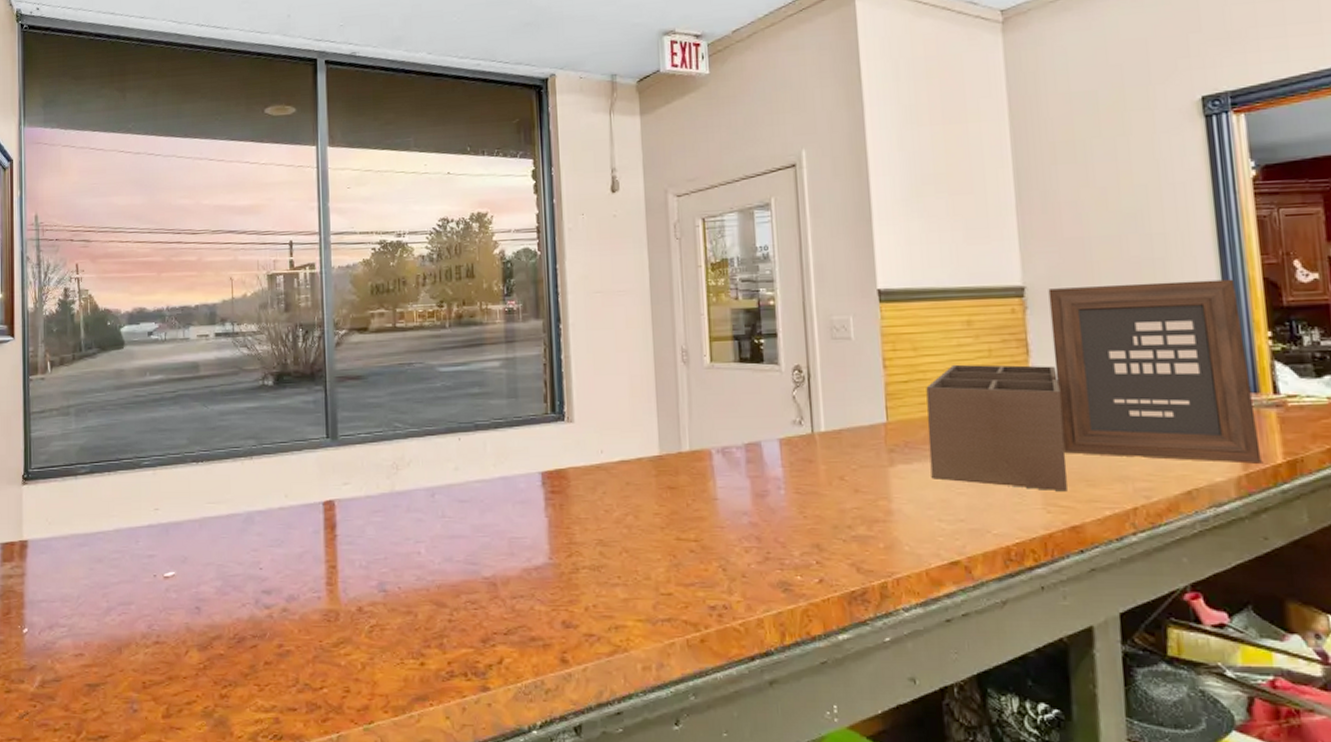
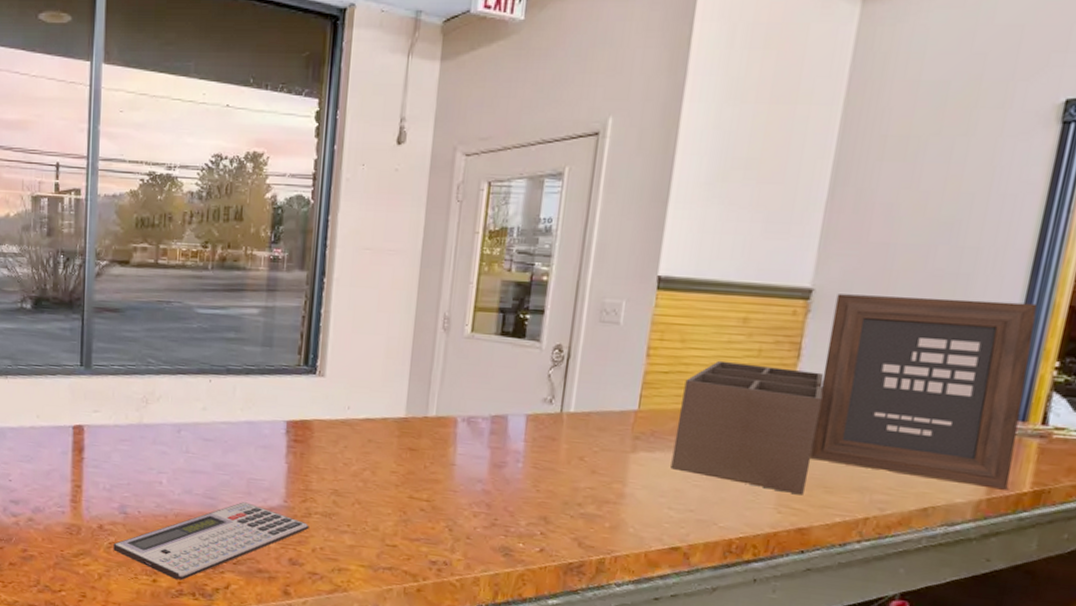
calculator: none [375,564,579,660] -> present [113,502,309,581]

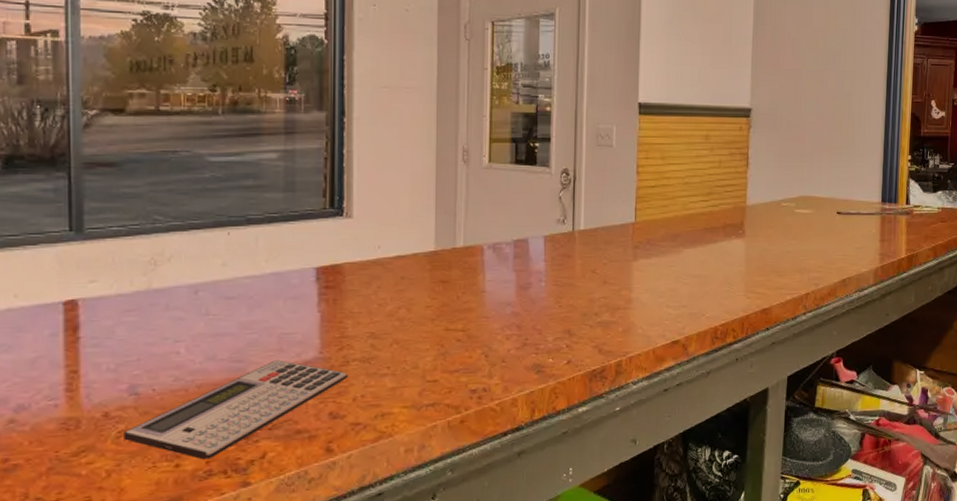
desk organizer: present [670,360,824,495] -> none [665,173,767,281]
picture frame: present [810,294,1038,490] -> none [764,111,893,258]

